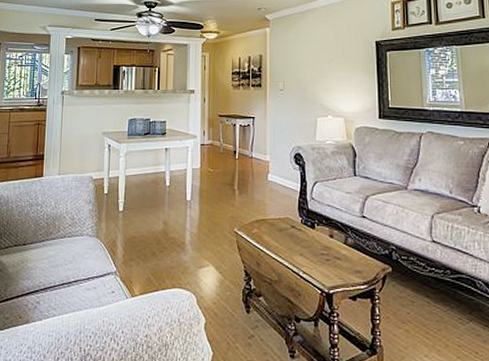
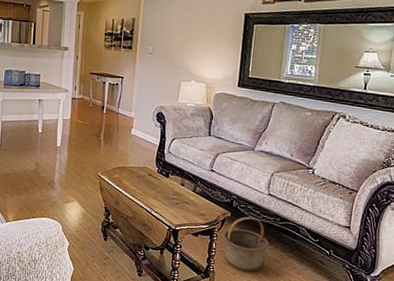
basket: none [386,271,443,343] -> present [222,216,270,272]

